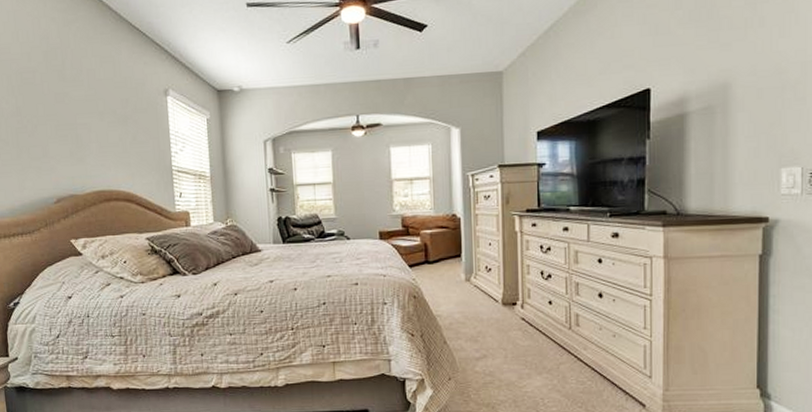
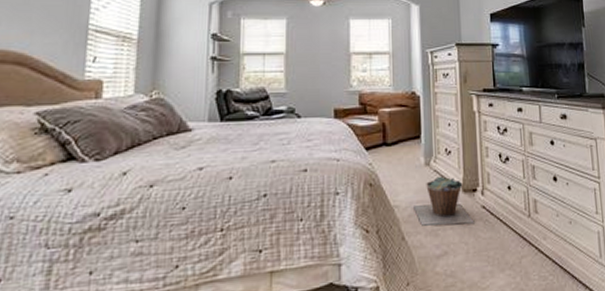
laundry basket: none [455,291,515,333] -> present [414,176,476,226]

